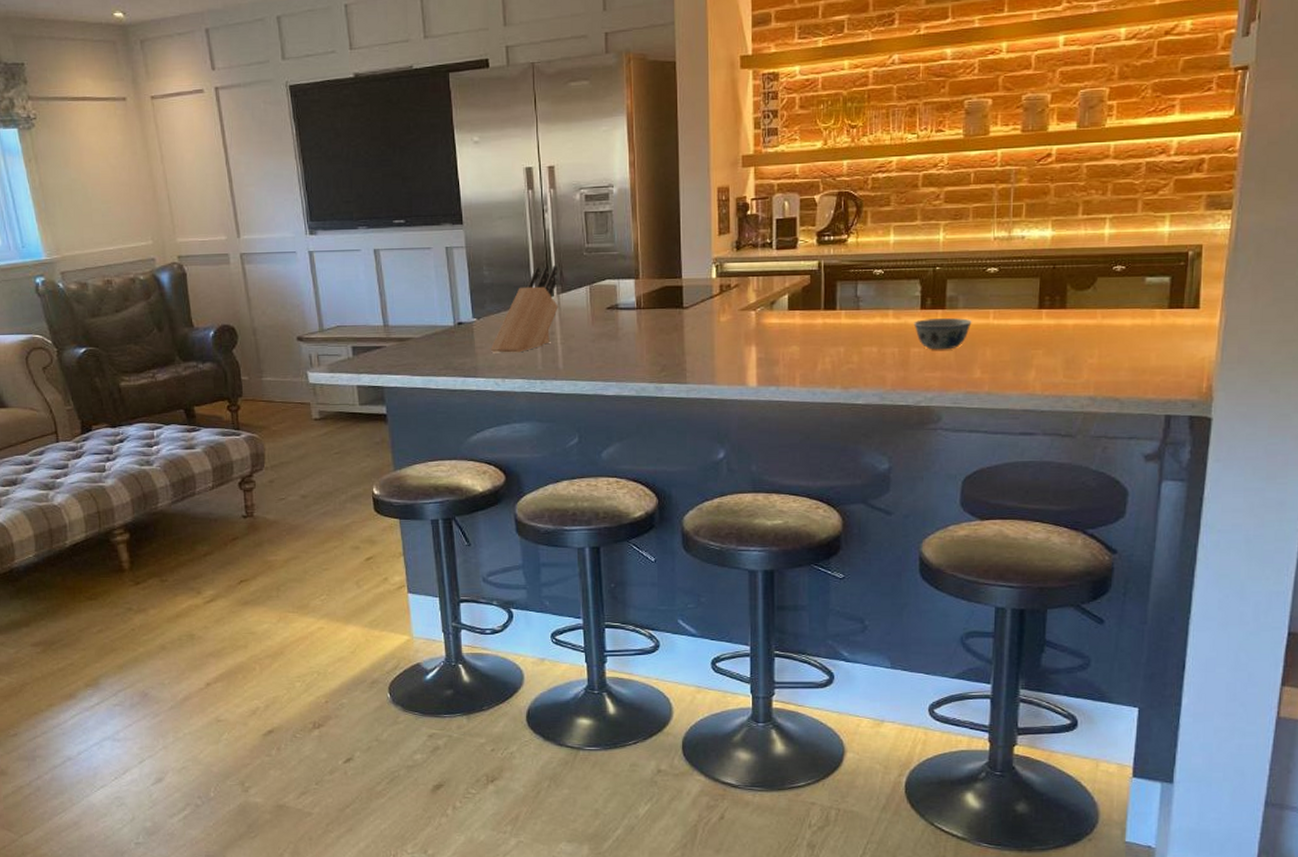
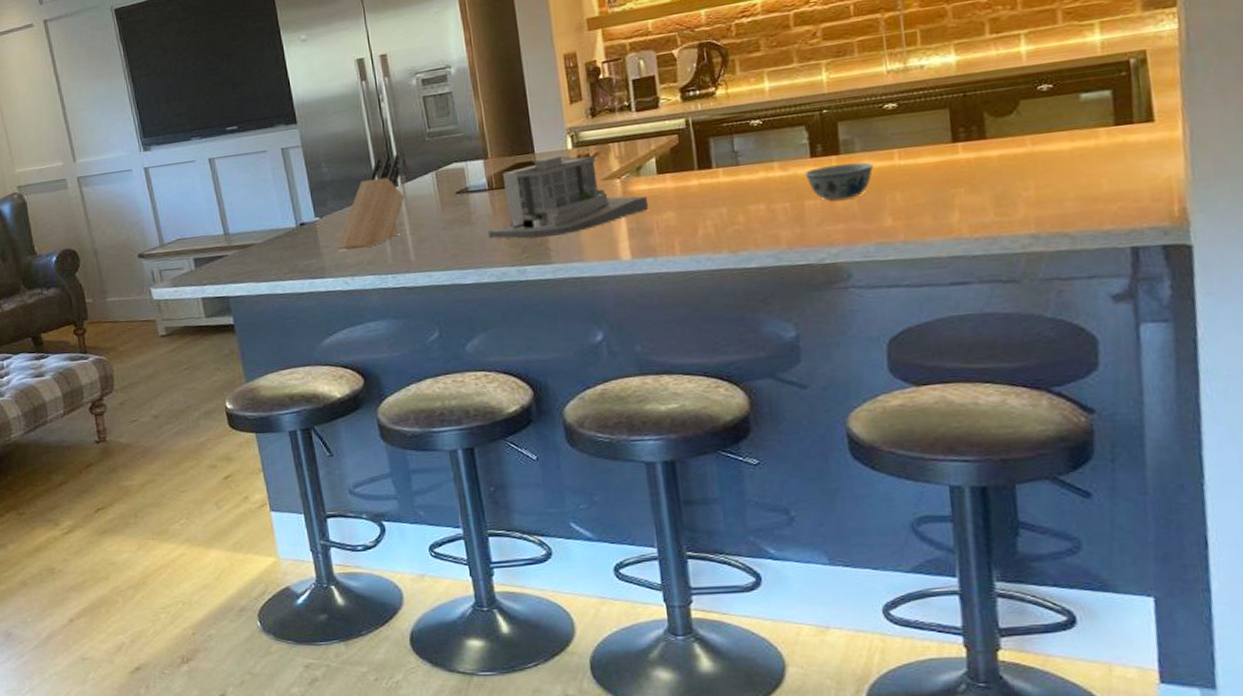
architectural model: none [632,283,778,358] -> present [487,155,649,239]

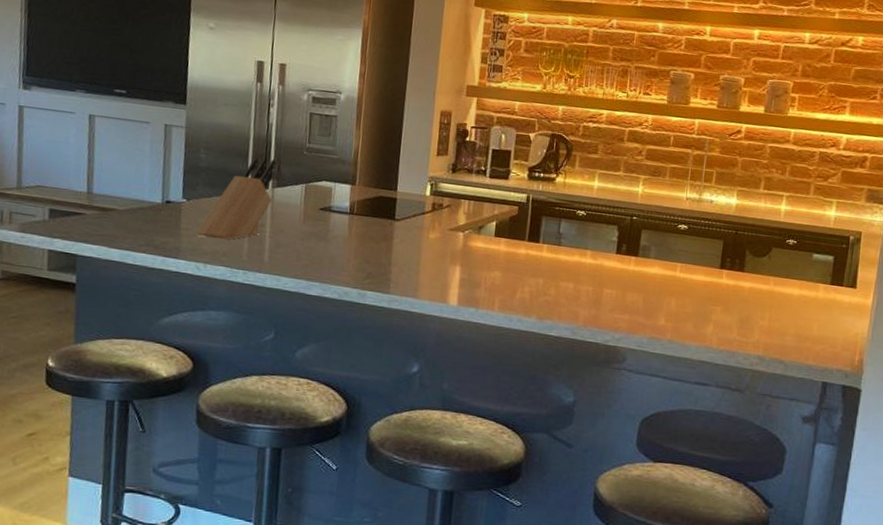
architectural model: present [487,155,649,239] -> none [339,197,483,271]
bowl: present [804,162,874,201] -> none [608,263,661,295]

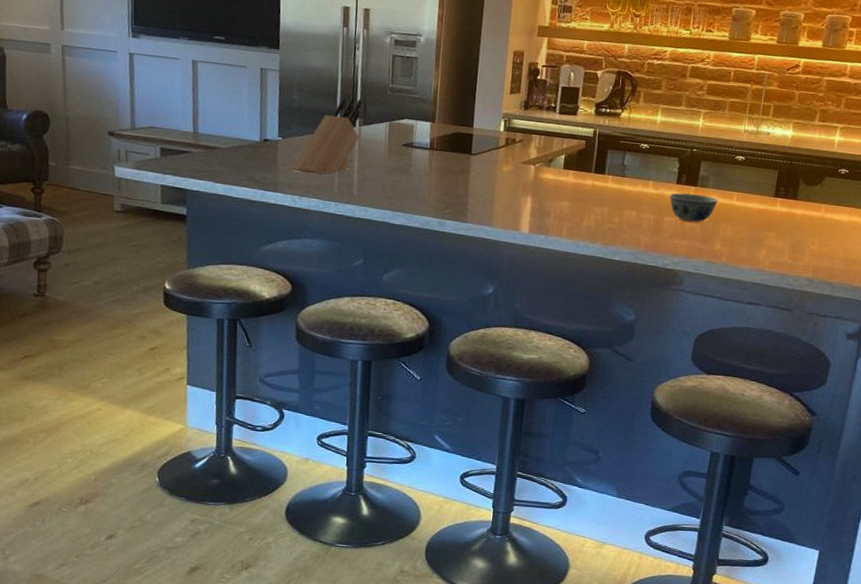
bowl: none [608,263,661,295] -> present [669,193,718,222]

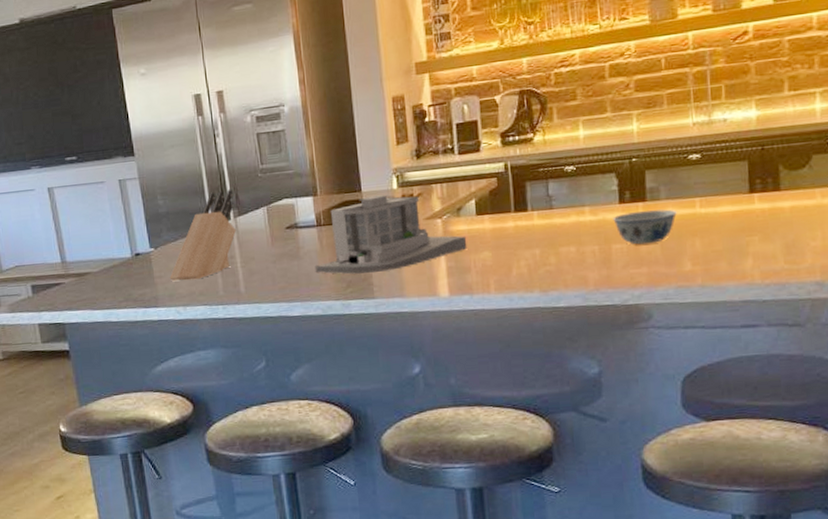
architectural model: none [421,133,552,202] -> present [314,194,468,274]

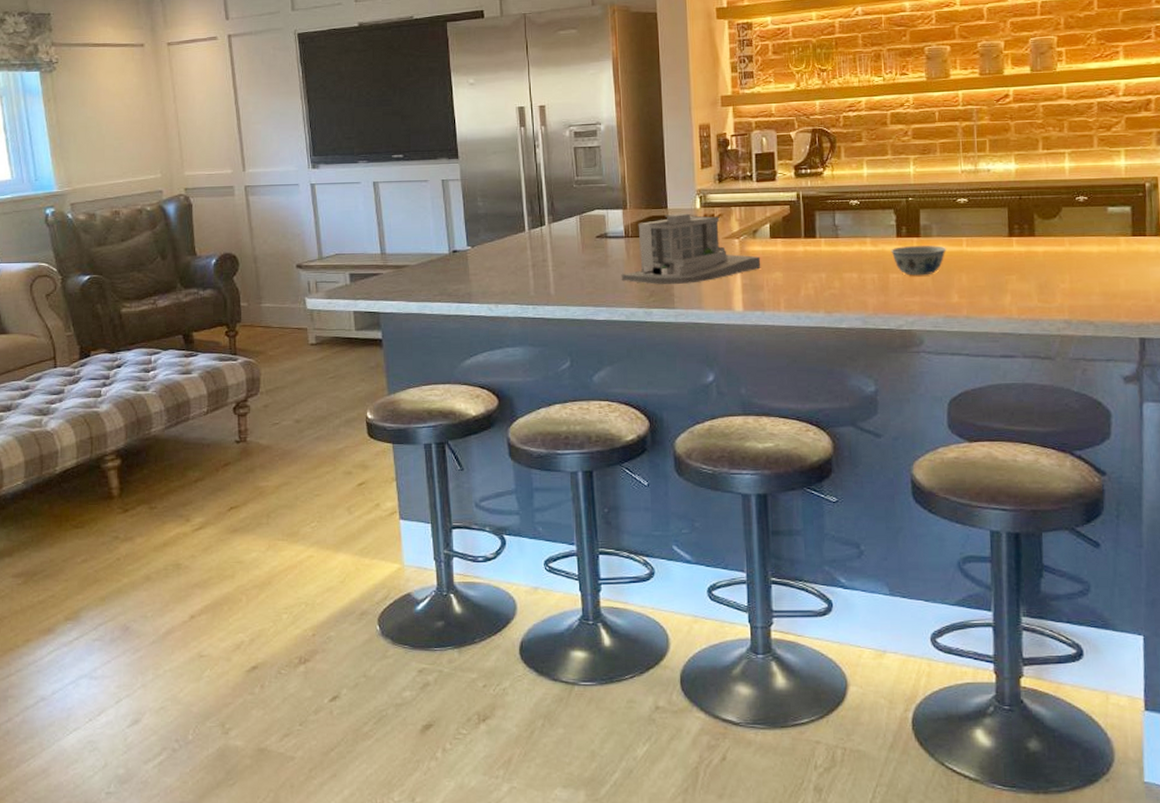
knife block: present [169,189,237,281] -> none [484,197,551,280]

